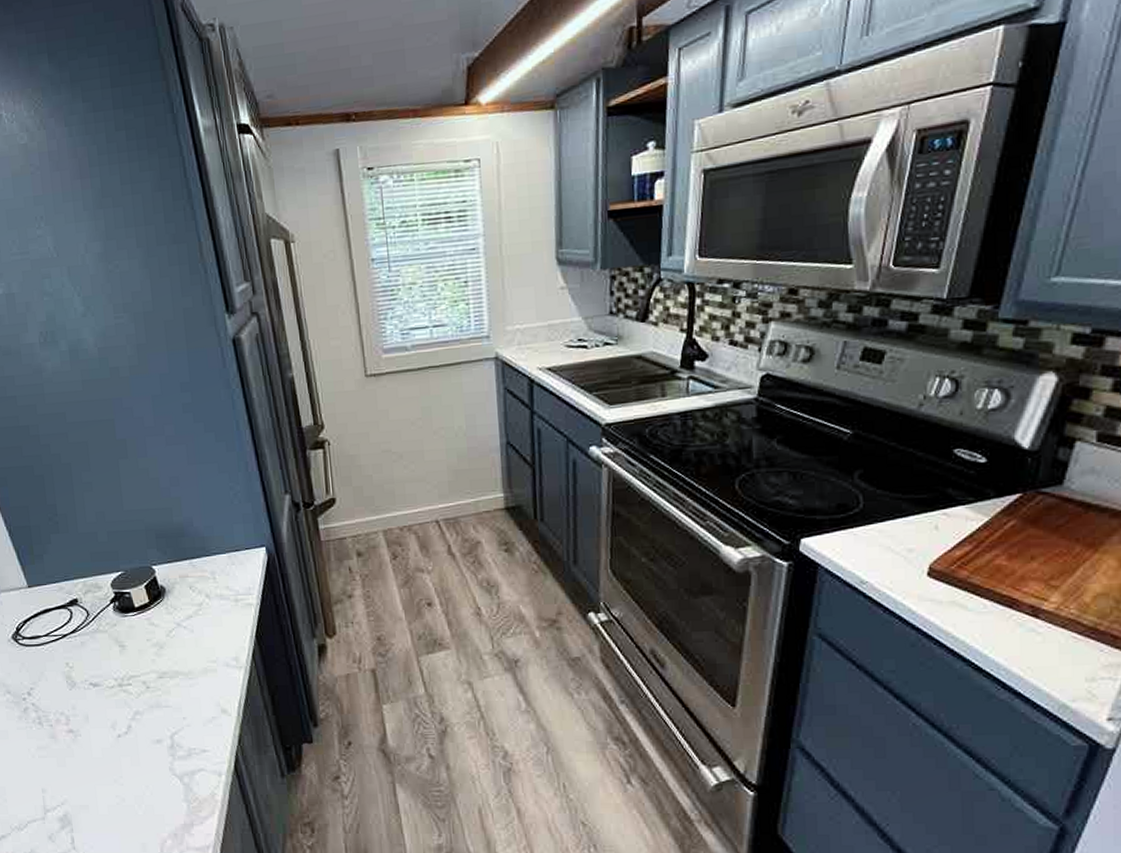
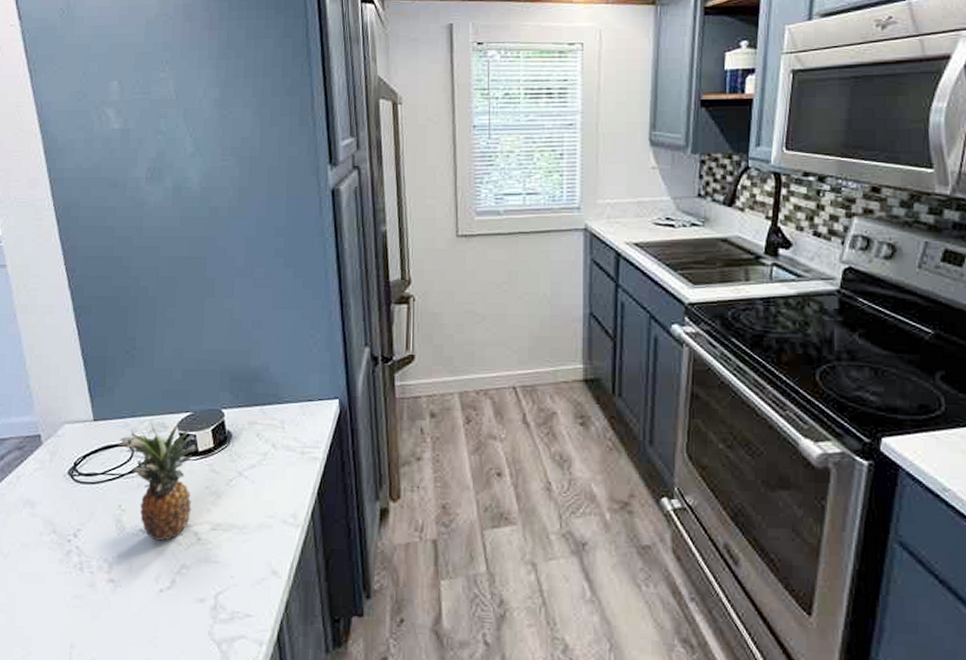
fruit: none [56,580,137,692] -> present [118,420,197,541]

